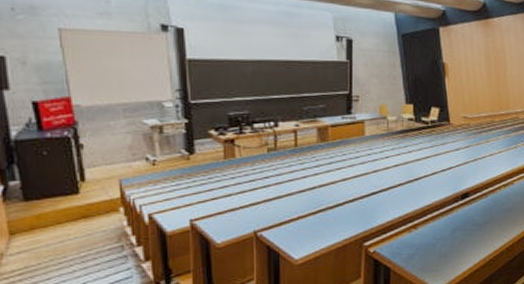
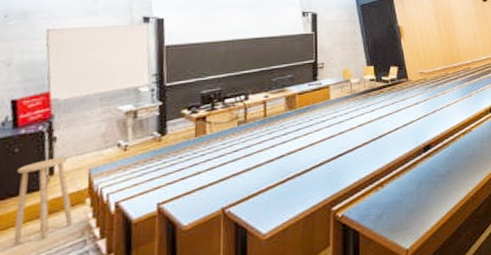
stool: none [49,164,110,242] -> present [13,156,74,245]

